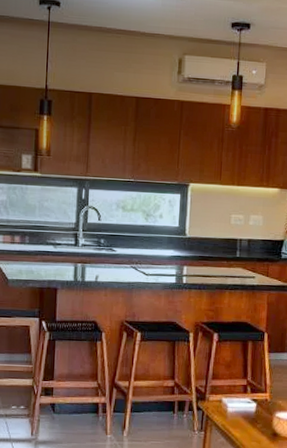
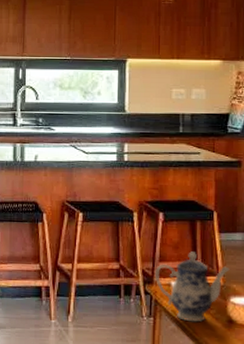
teapot: none [207,370,277,436] -> present [154,251,230,322]

